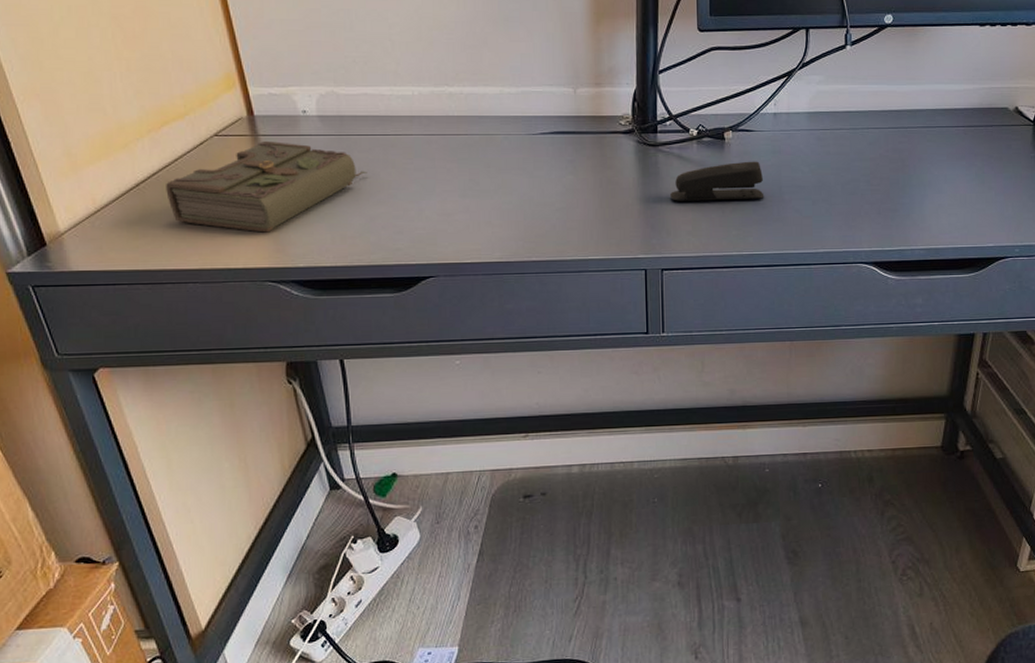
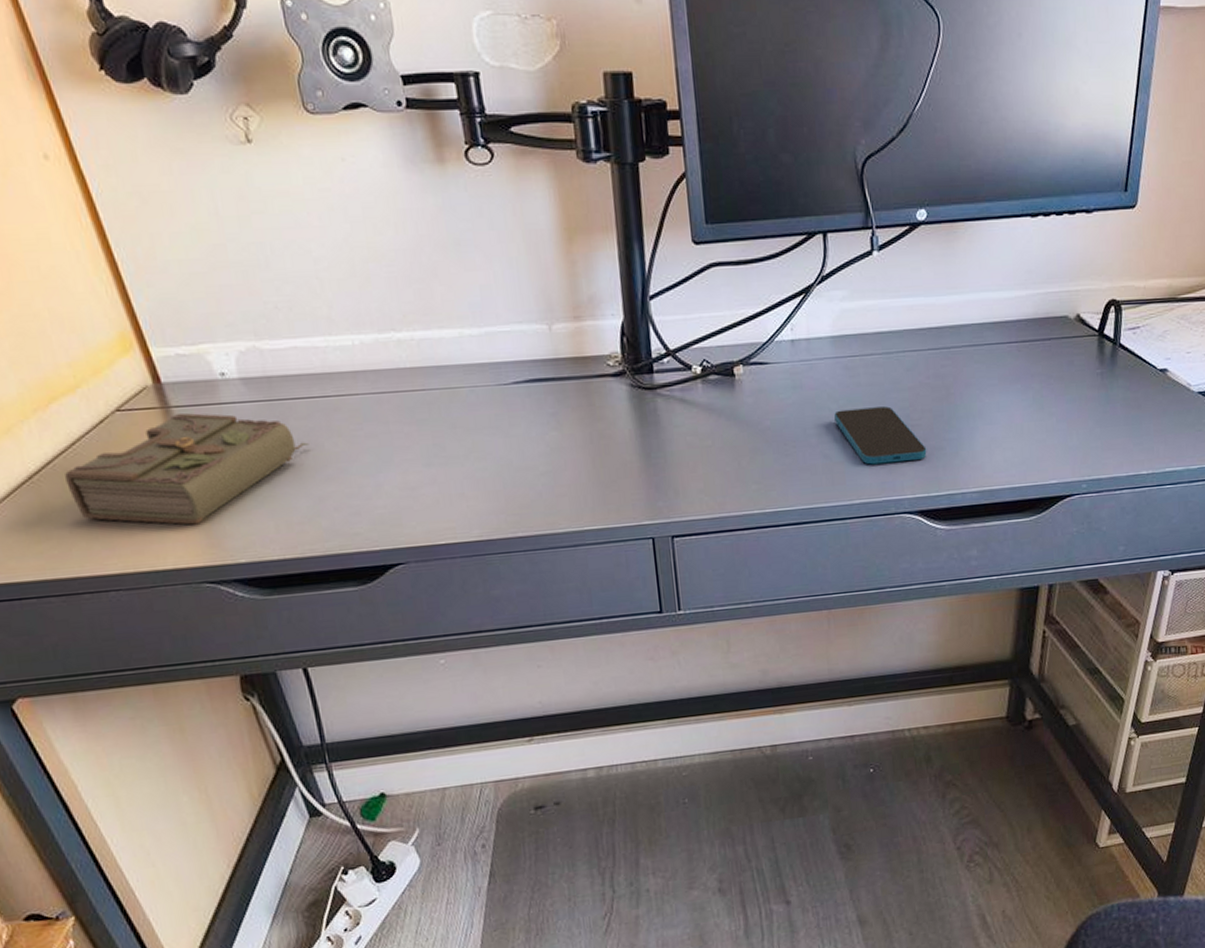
stapler: present [670,161,764,201] -> none [675,399,787,455]
smartphone: none [806,173,883,220] -> present [834,406,927,465]

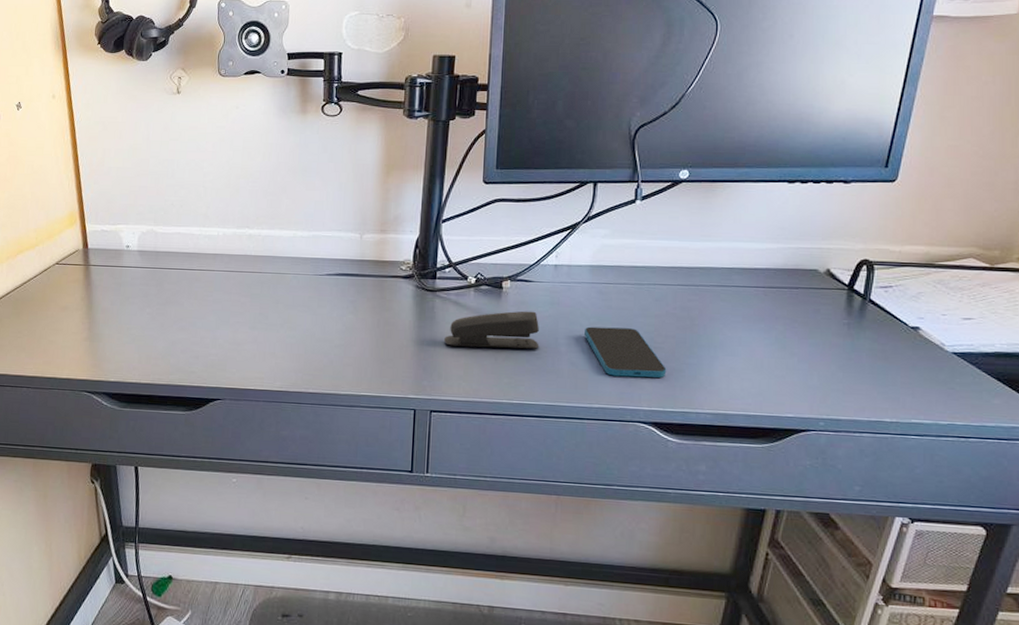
diary: present [65,412,309,525] -> none [15,270,174,349]
stapler: none [675,399,787,455] -> present [444,311,540,349]

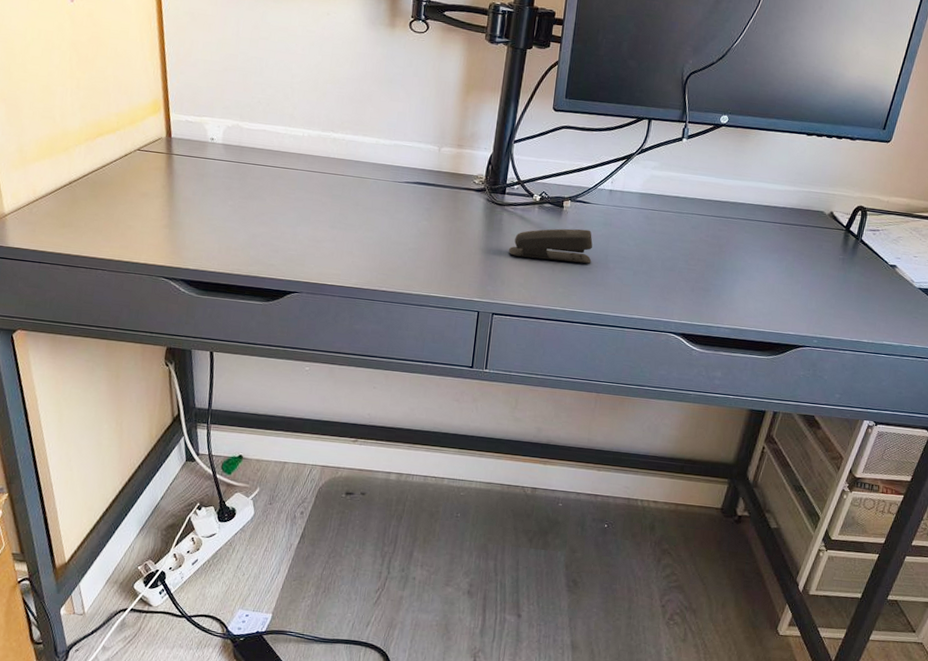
smartphone: present [584,326,667,378] -> none [630,247,697,295]

